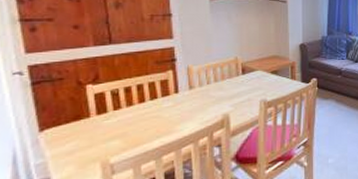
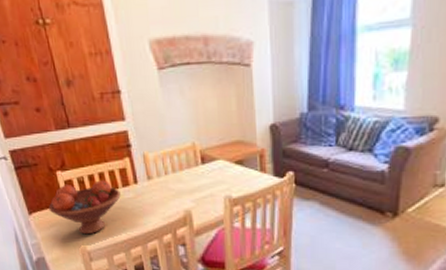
fruit bowl: none [68,91,159,147] -> present [48,180,121,235]

